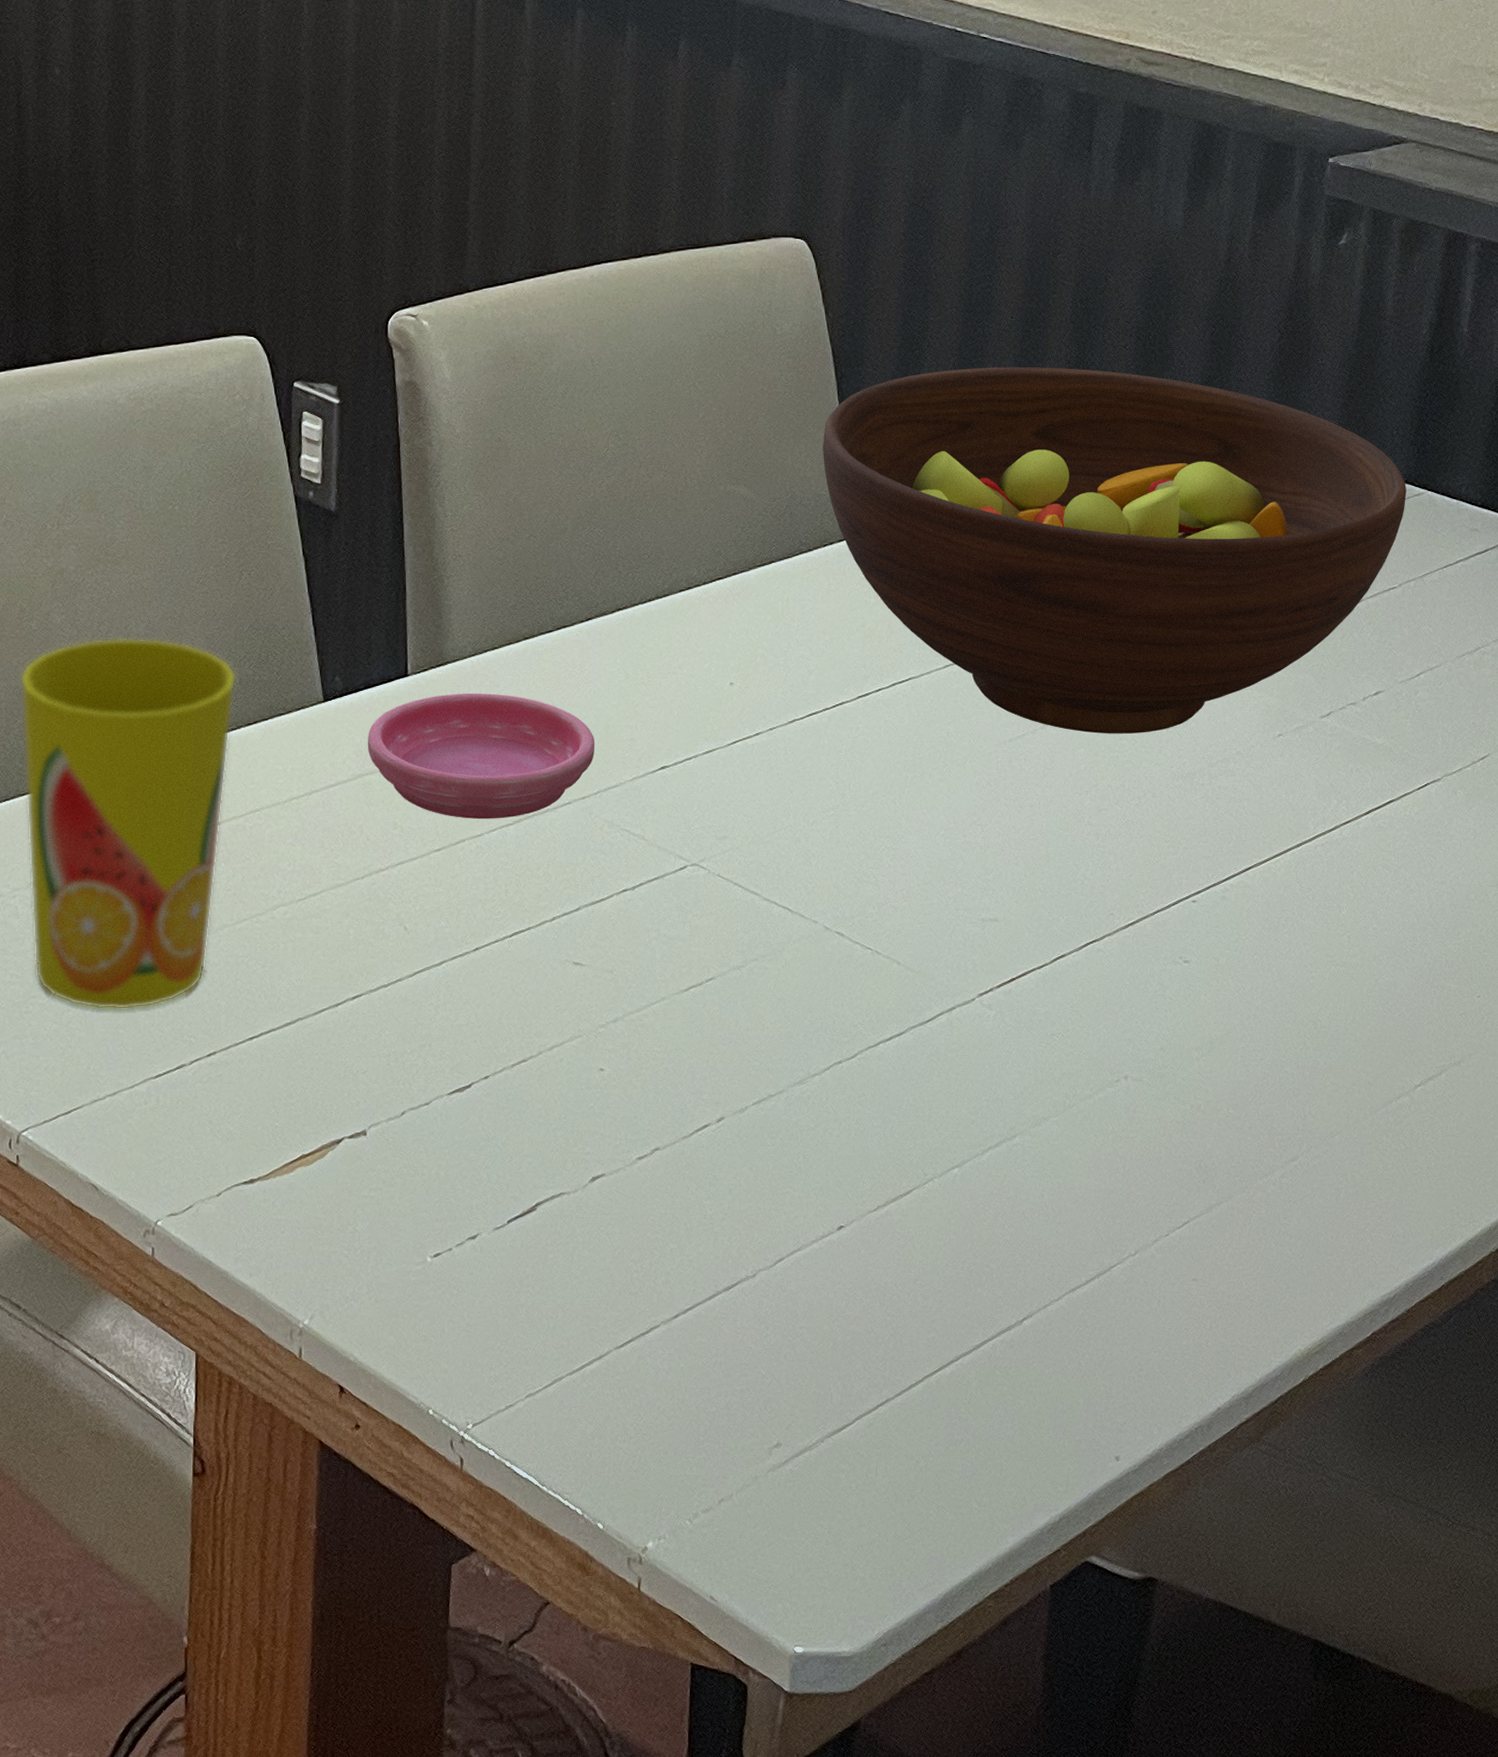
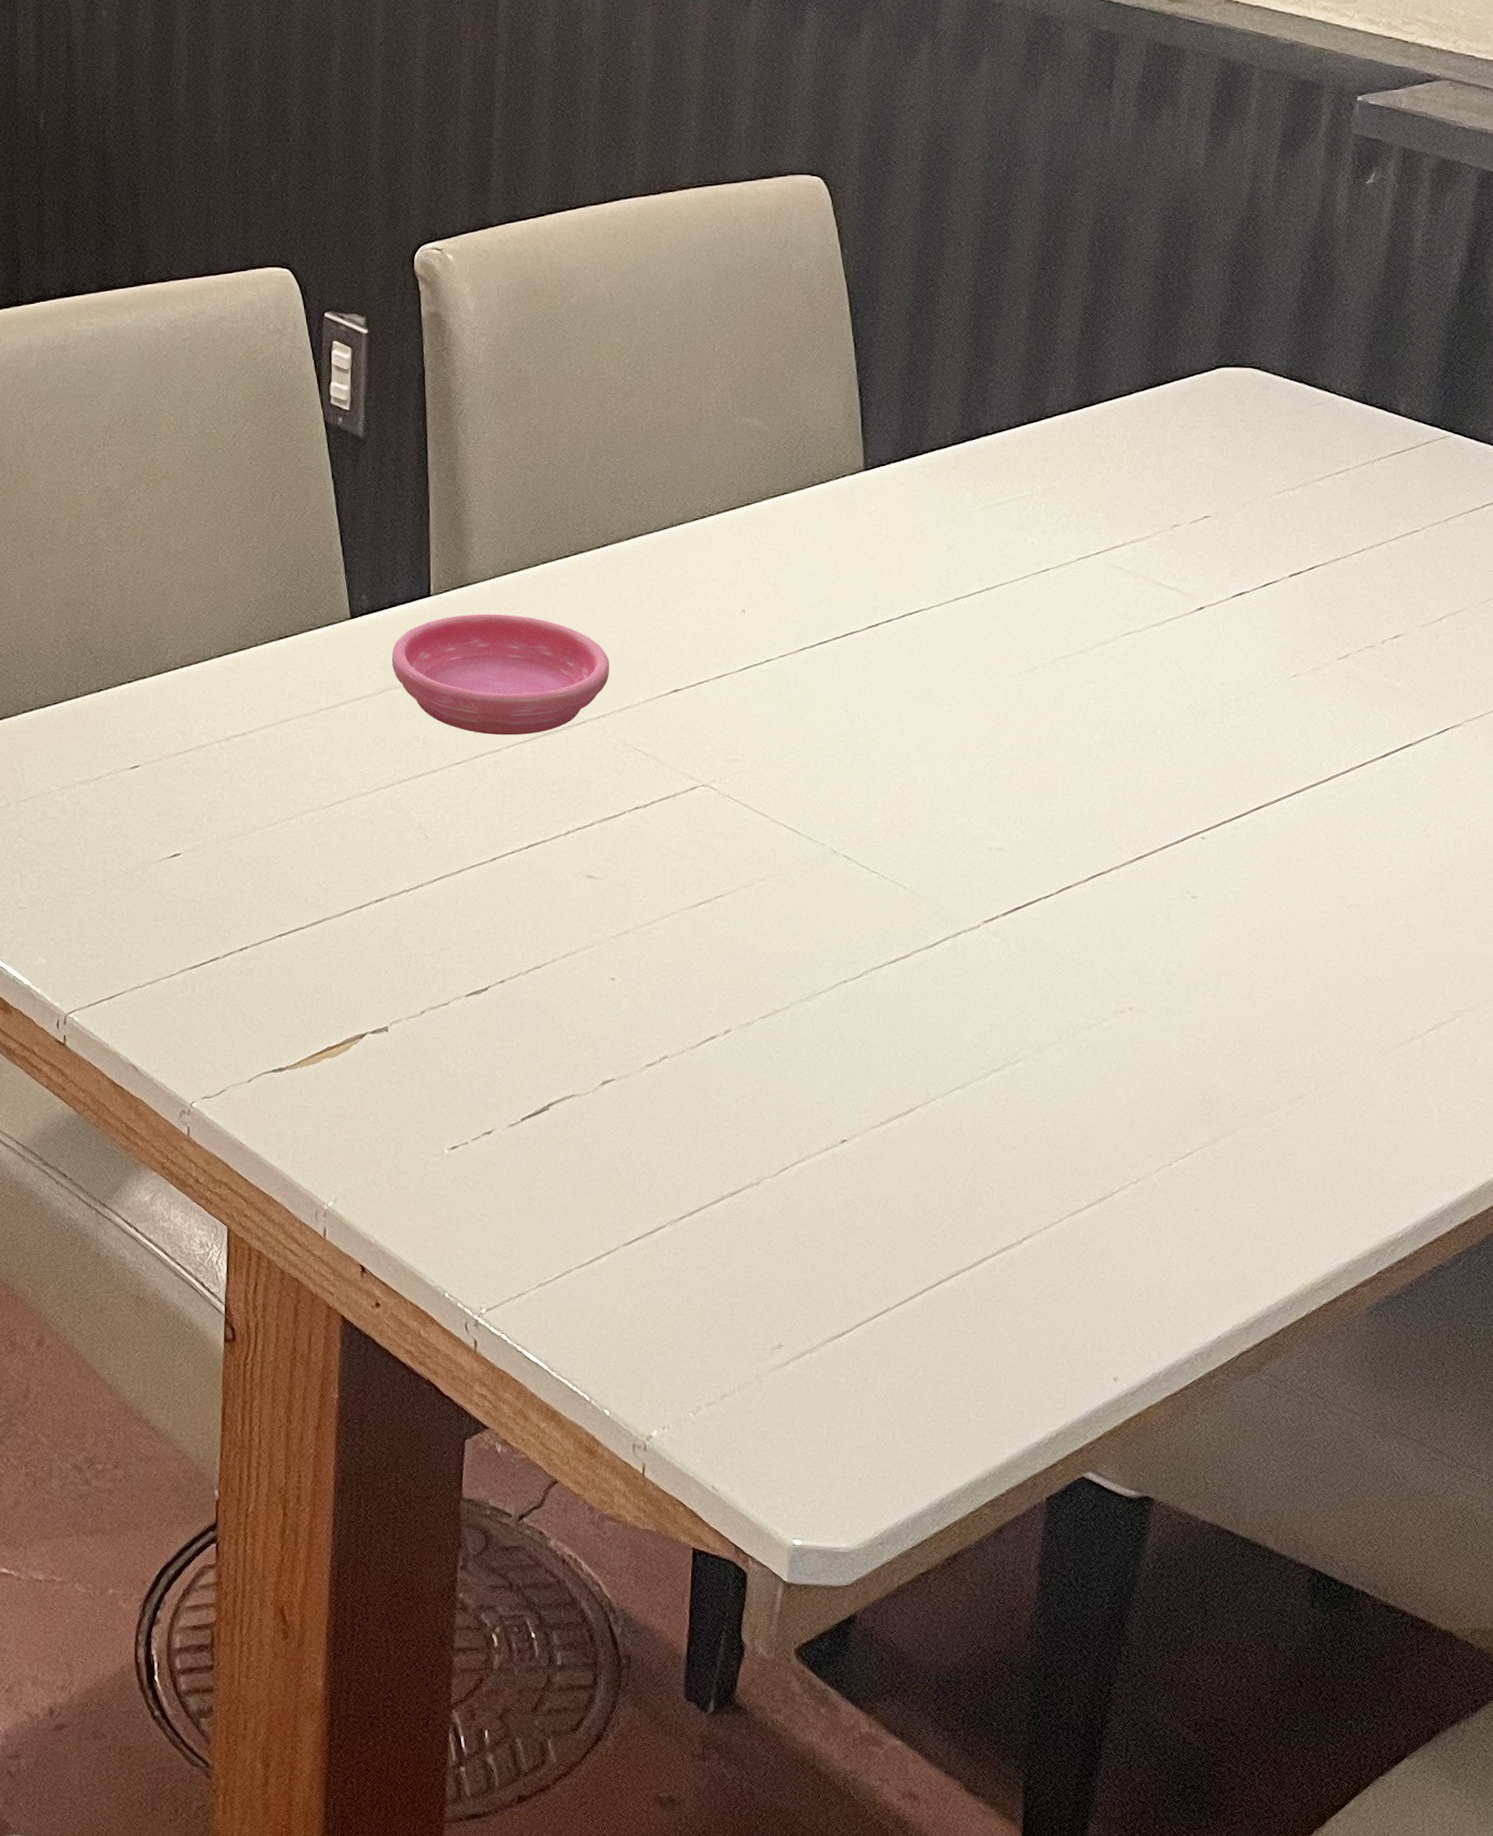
cup: present [20,637,236,1010] -> none [68,554,269,904]
fruit bowl: present [822,366,1407,734] -> none [836,304,1432,670]

